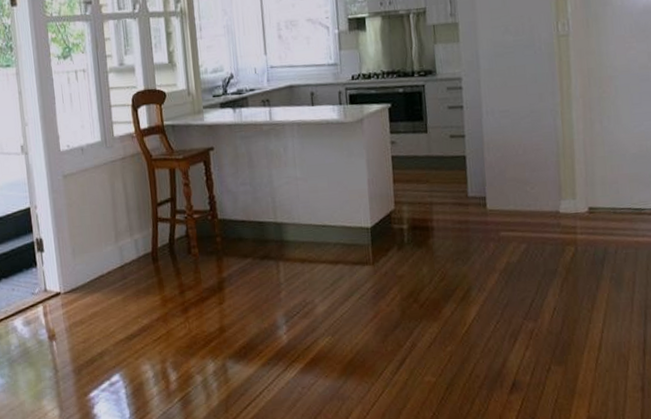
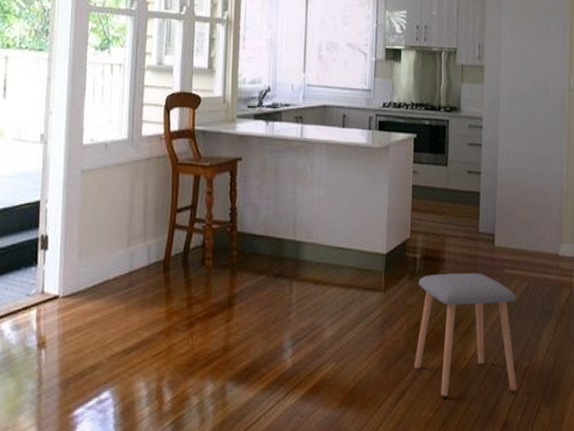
stool: none [408,238,524,363] -> present [414,273,517,398]

